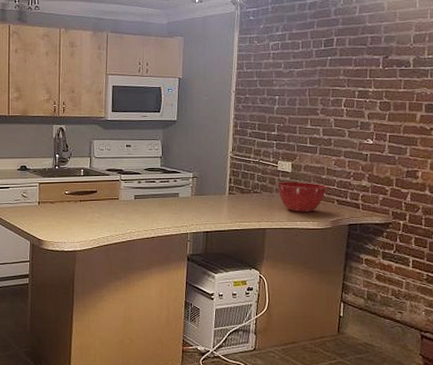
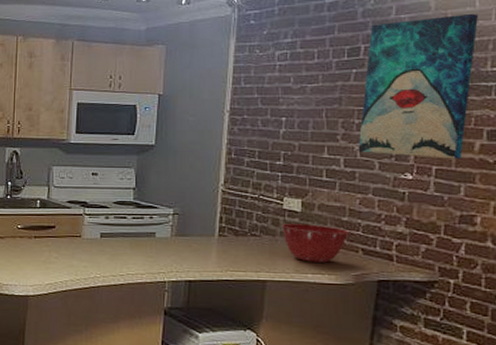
wall art: none [333,12,418,127] -> present [358,13,478,159]

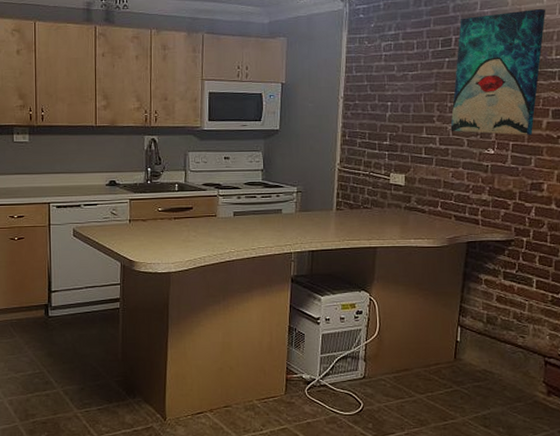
mixing bowl: present [281,224,349,263] -> none [388,196,444,229]

